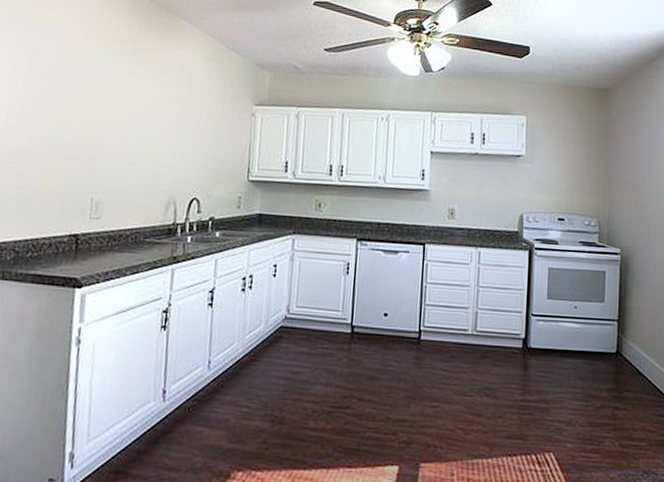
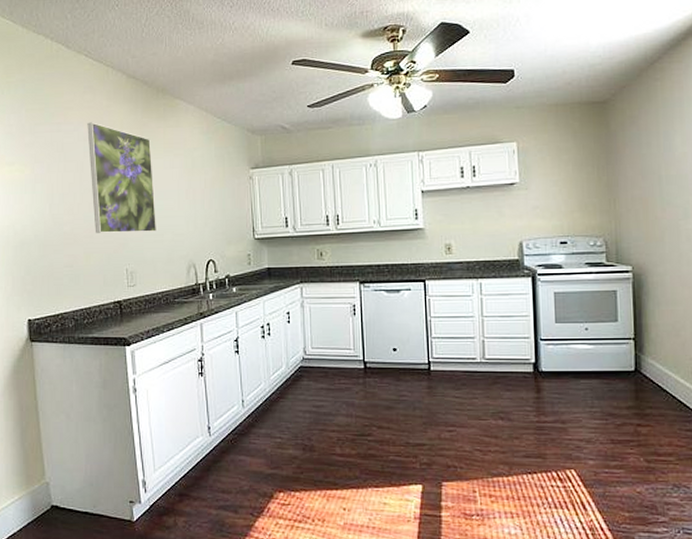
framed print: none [59,28,145,160] -> present [87,122,157,233]

